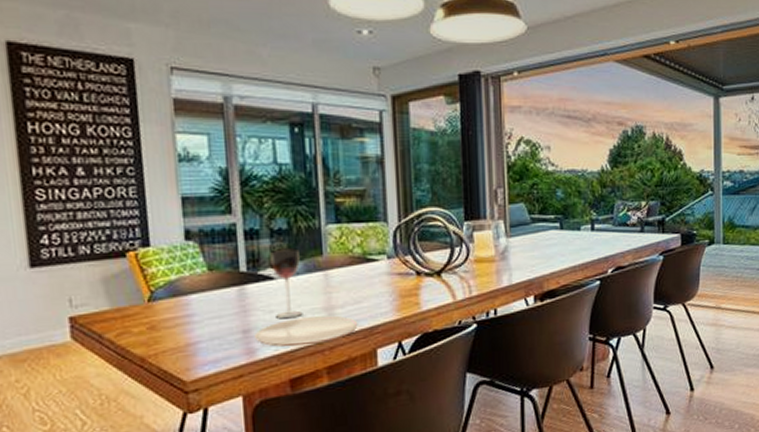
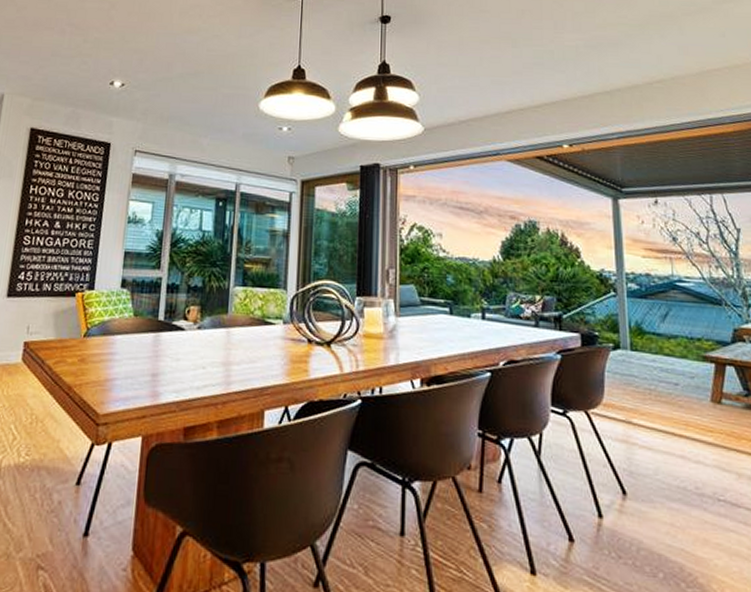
plate: present [255,315,358,347] -> none [161,369,251,397]
wineglass: present [270,248,303,319] -> none [181,303,209,369]

